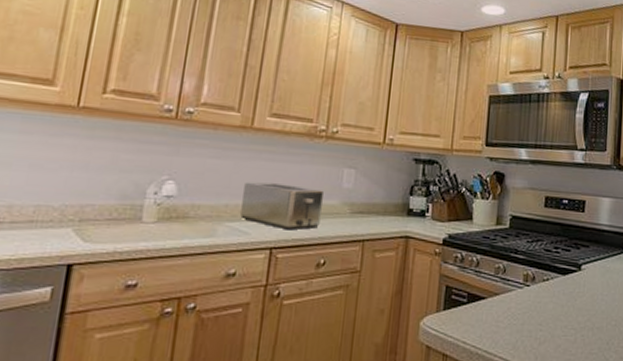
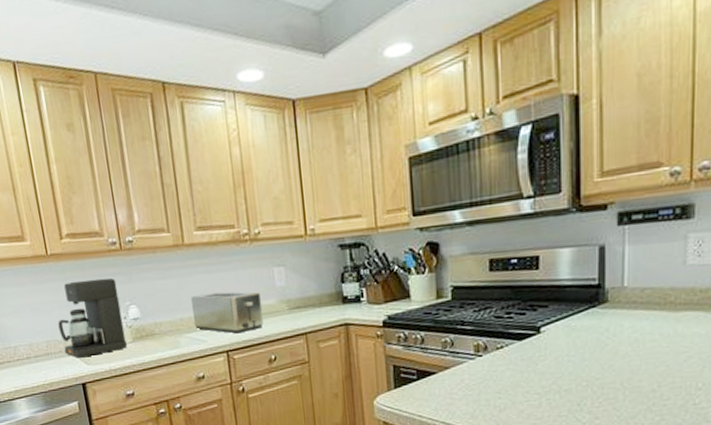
coffee maker: none [57,141,159,233] -> present [58,278,127,358]

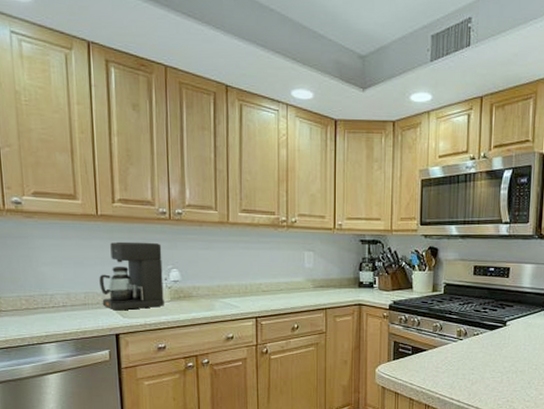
toaster: present [191,291,264,334] -> none [229,266,292,303]

